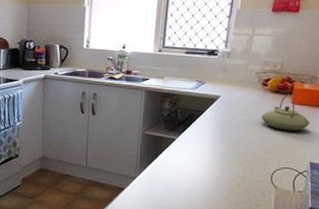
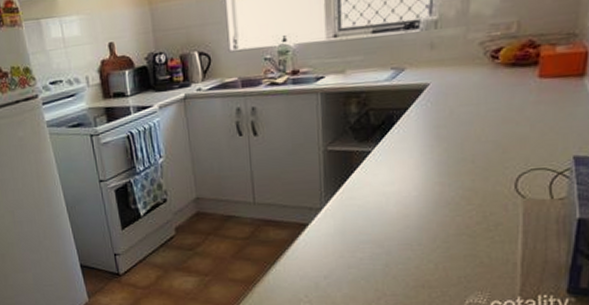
teapot: present [261,94,310,131] -> none [492,65,569,118]

